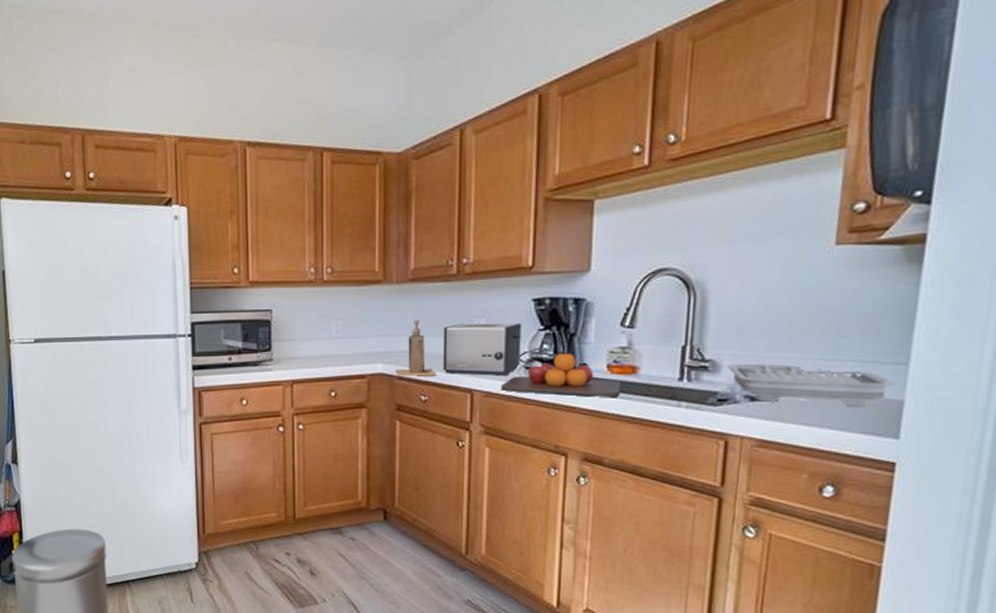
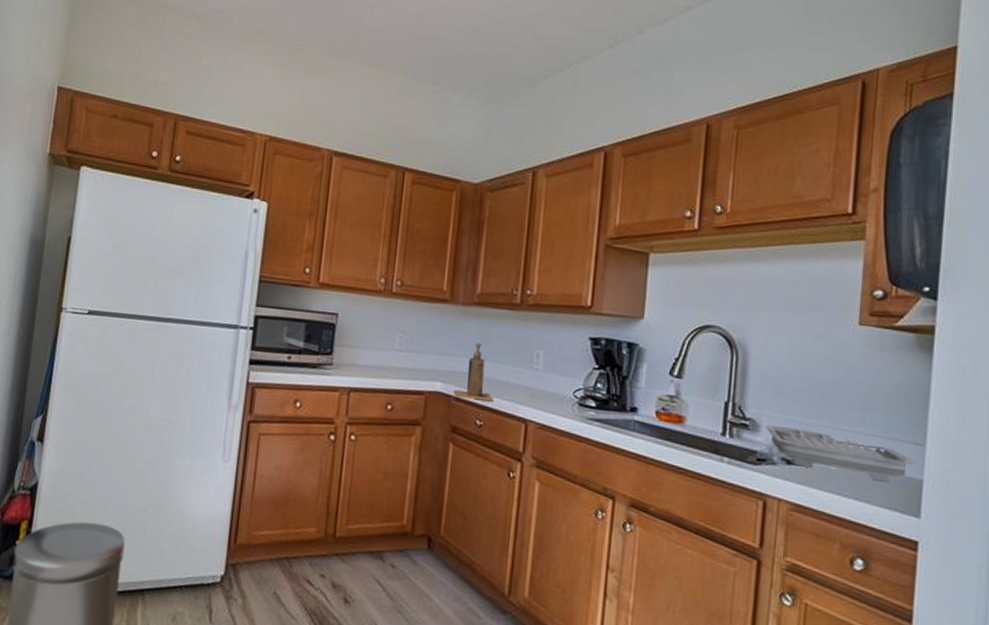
toaster: present [443,322,522,377] -> none [500,352,578,410]
chopping board: present [500,353,622,397] -> none [554,393,669,445]

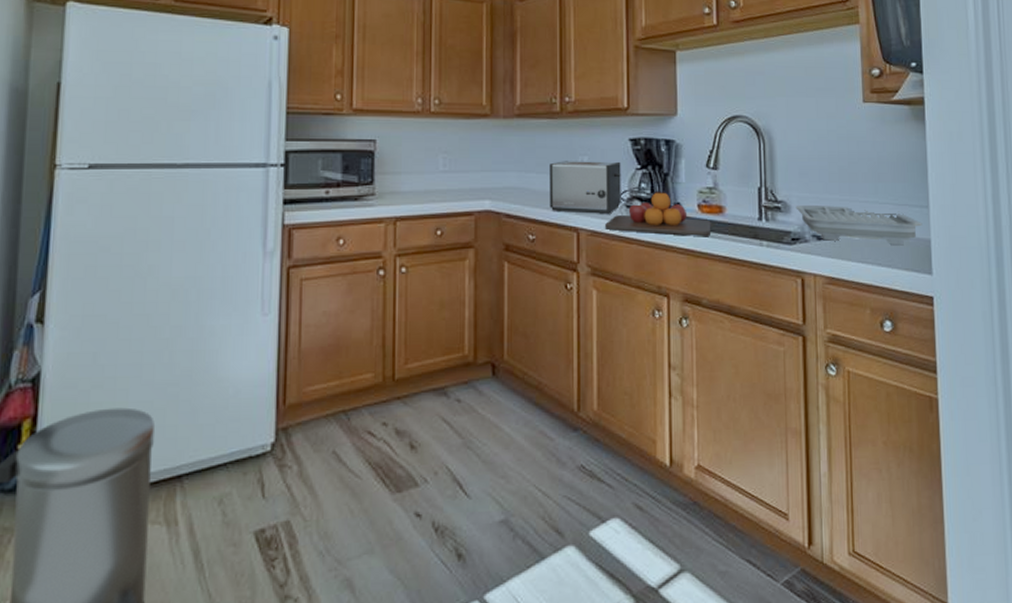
soap dispenser: present [453,342,493,402] -> none [503,155,543,214]
toaster: none [500,352,578,410] -> present [549,161,621,215]
chopping board: none [554,393,669,445] -> present [604,192,711,236]

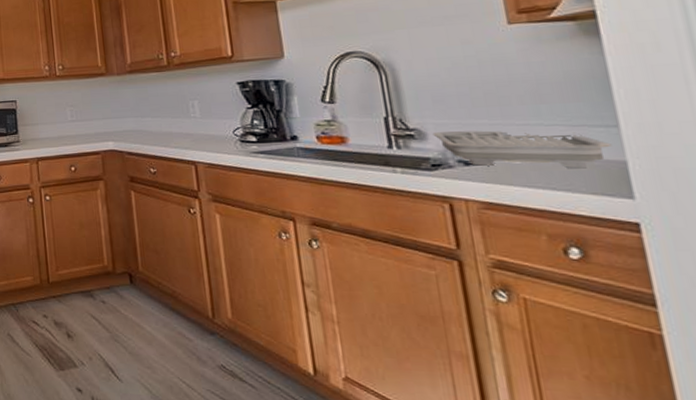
toaster: present [549,161,621,215] -> none [162,103,235,150]
chopping board: present [604,192,711,236] -> none [220,127,335,166]

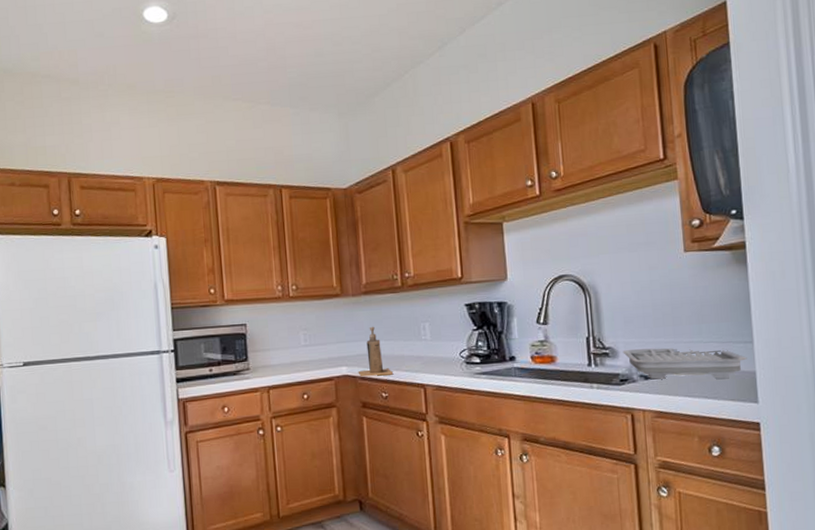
soap dispenser: none [124,103,161,152] -> present [358,326,393,377]

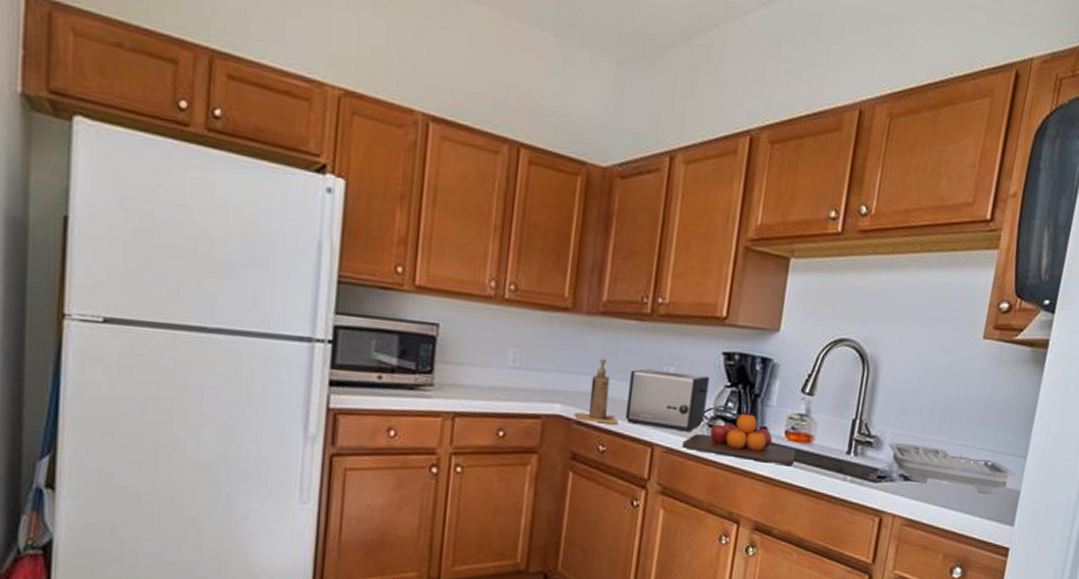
toaster: none [395,324,461,373] -> present [625,369,710,433]
chopping board: none [447,348,545,385] -> present [681,413,797,465]

